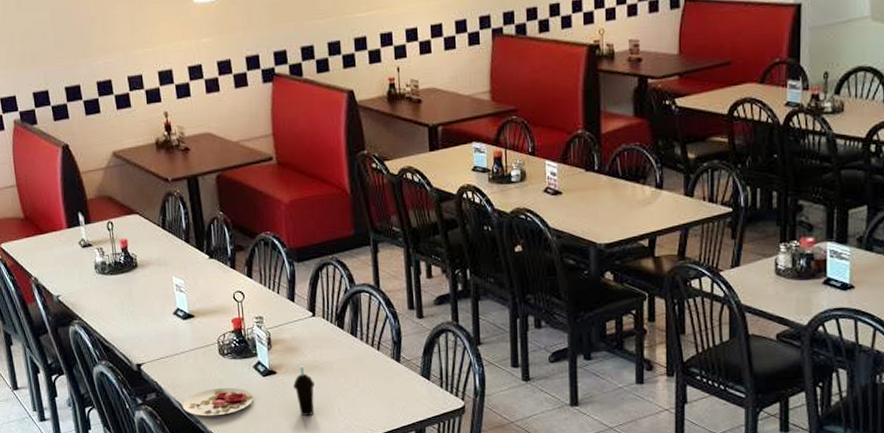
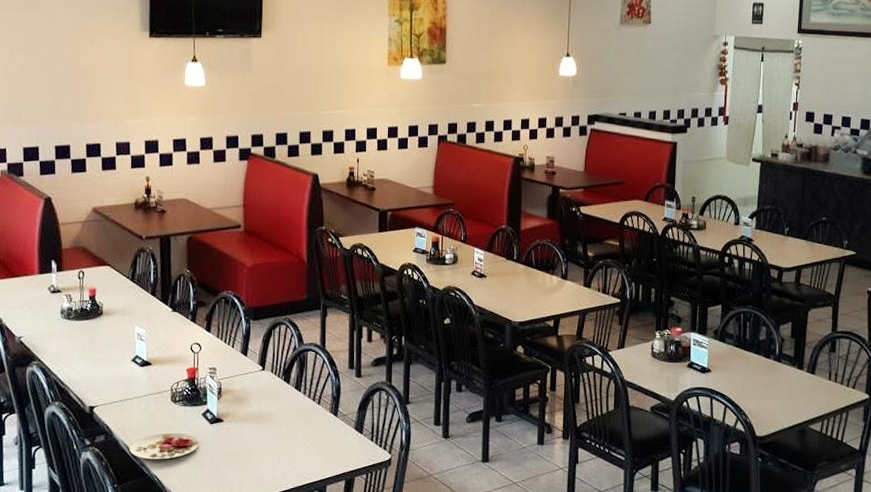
cup: present [293,366,315,416] -> none [238,415,258,462]

